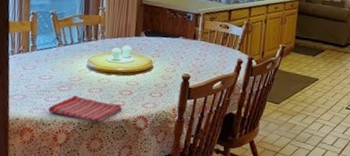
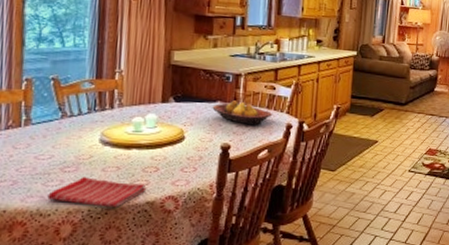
fruit bowl: none [175,37,227,60] -> present [212,100,273,126]

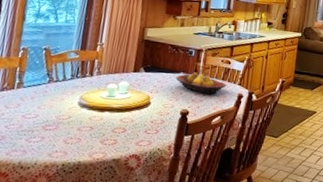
dish towel: present [47,177,147,208] -> none [29,135,114,163]

